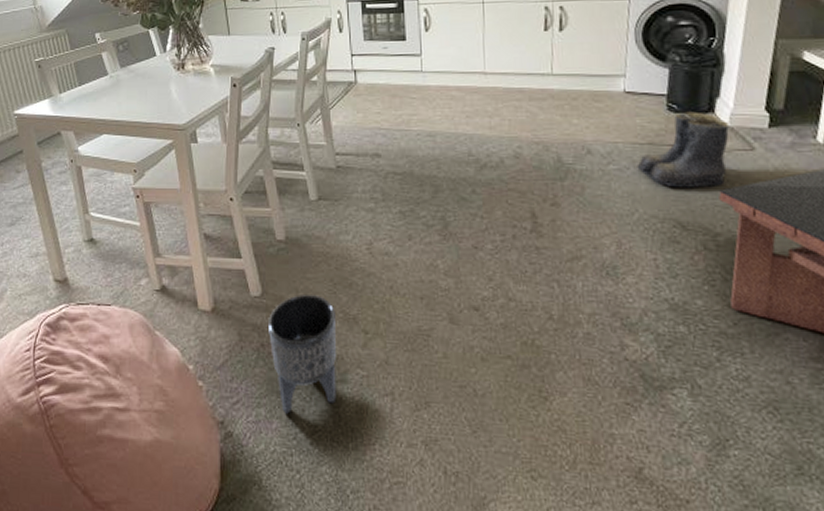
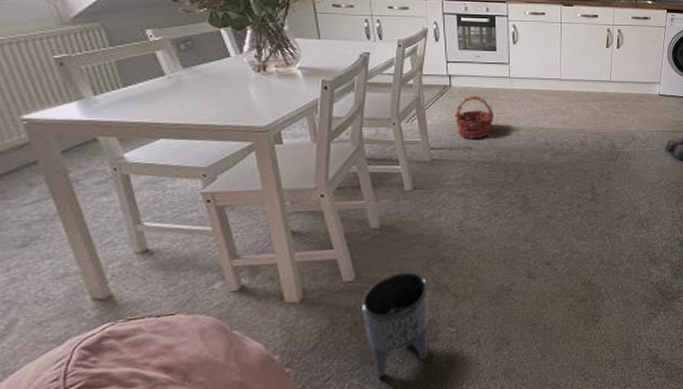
basket: none [360,93,405,145] -> present [453,96,494,139]

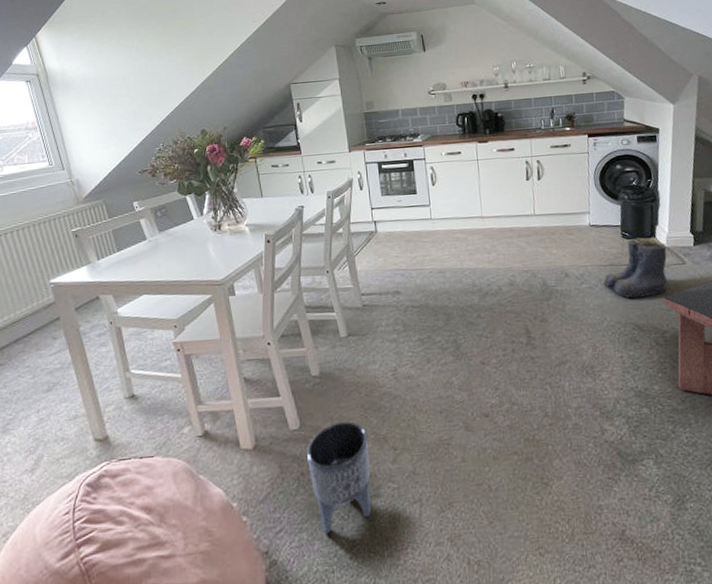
basket: present [453,96,494,139] -> none [381,239,419,284]

